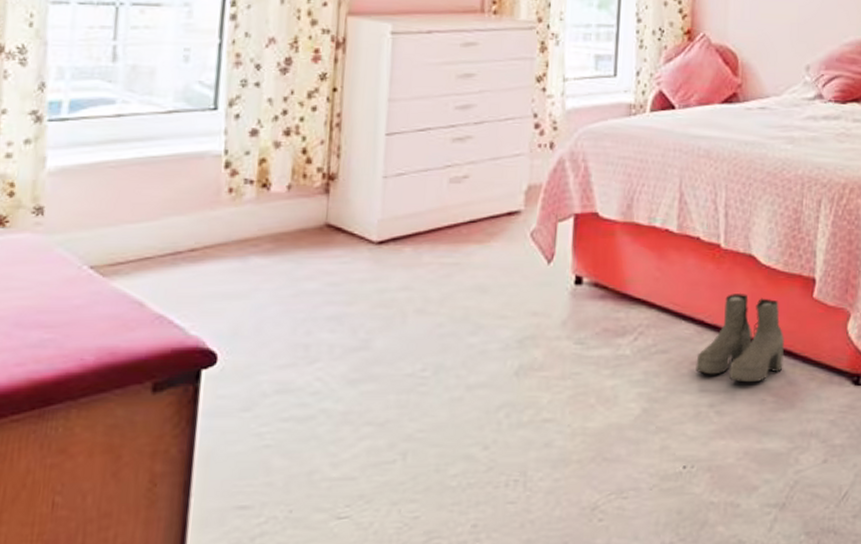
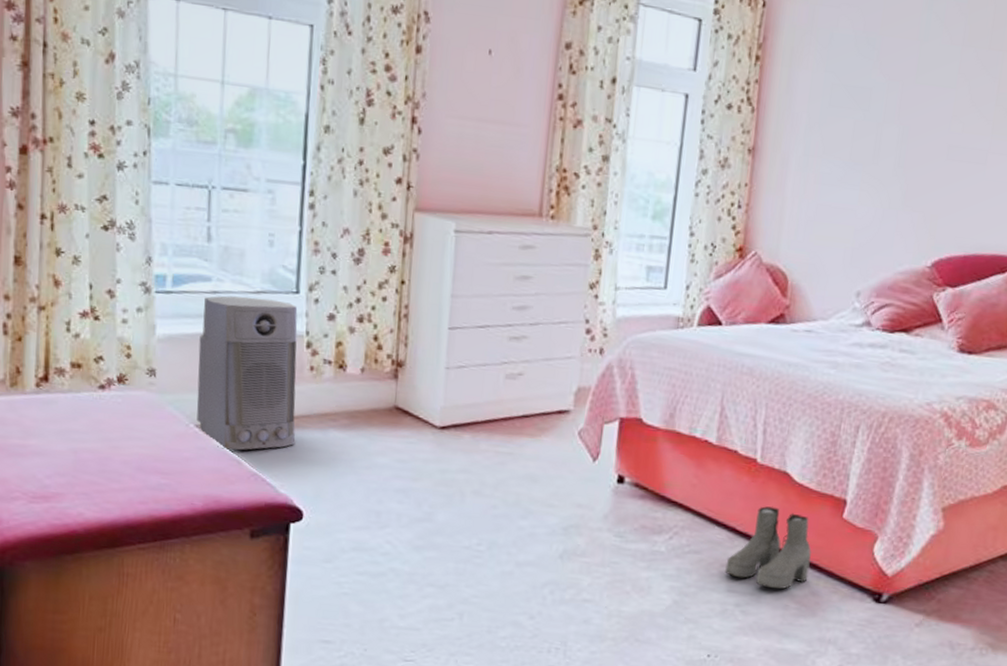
air purifier: none [91,117,216,291] -> present [196,295,298,450]

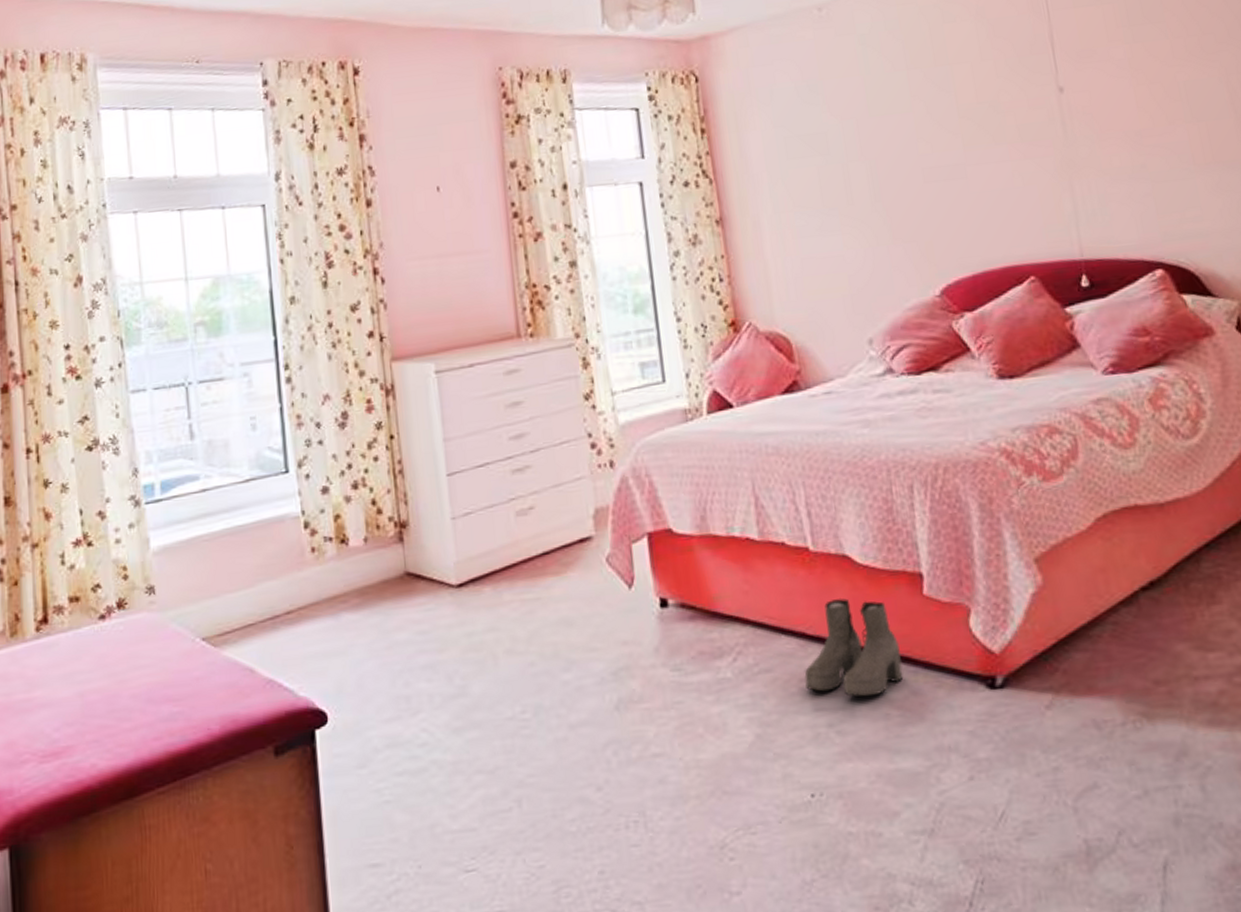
air purifier: present [196,295,298,450] -> none [194,484,308,659]

